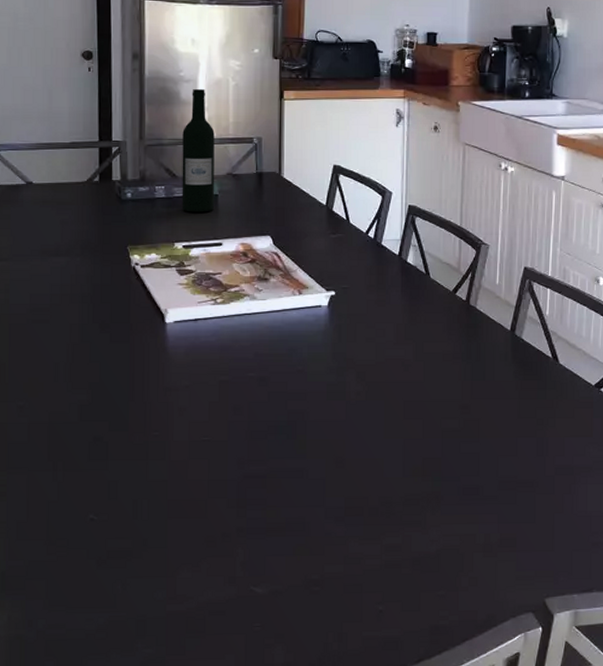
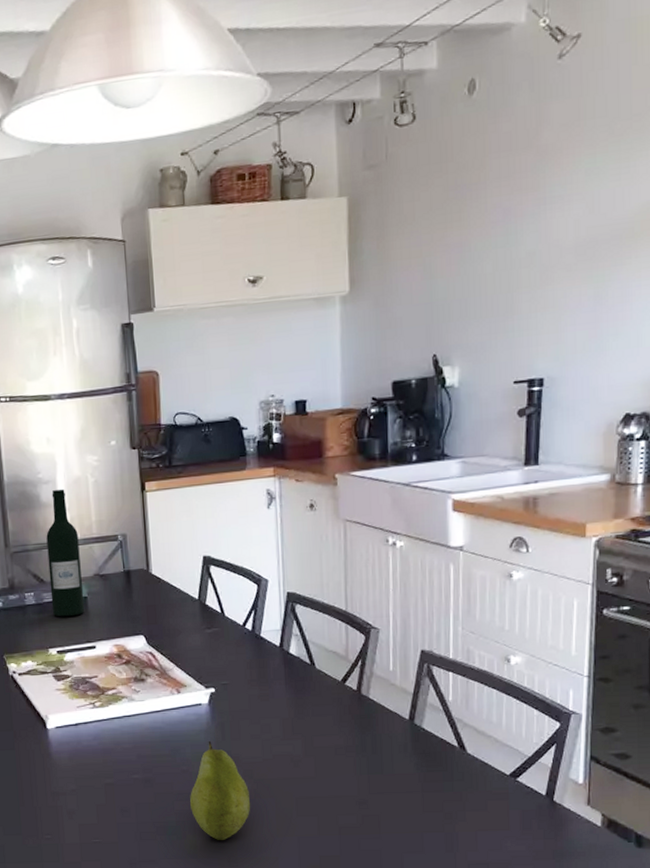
fruit: none [303,341,361,442] -> present [190,740,251,841]

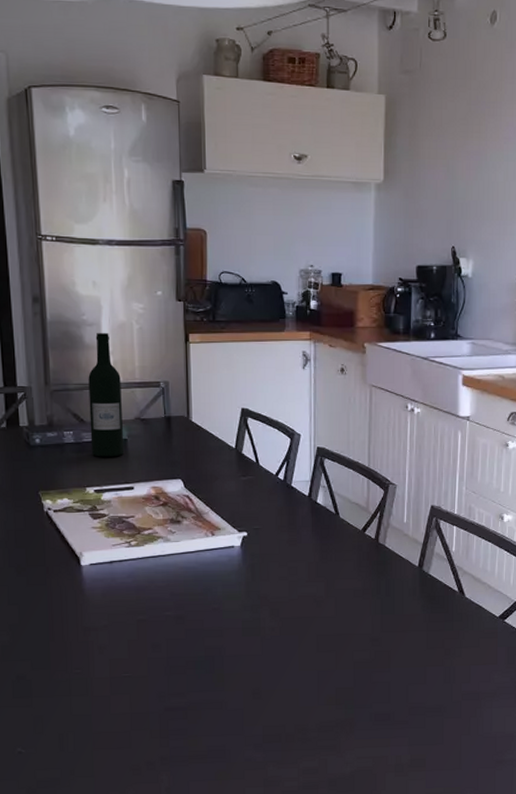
fruit: present [190,740,251,841] -> none [219,580,276,675]

